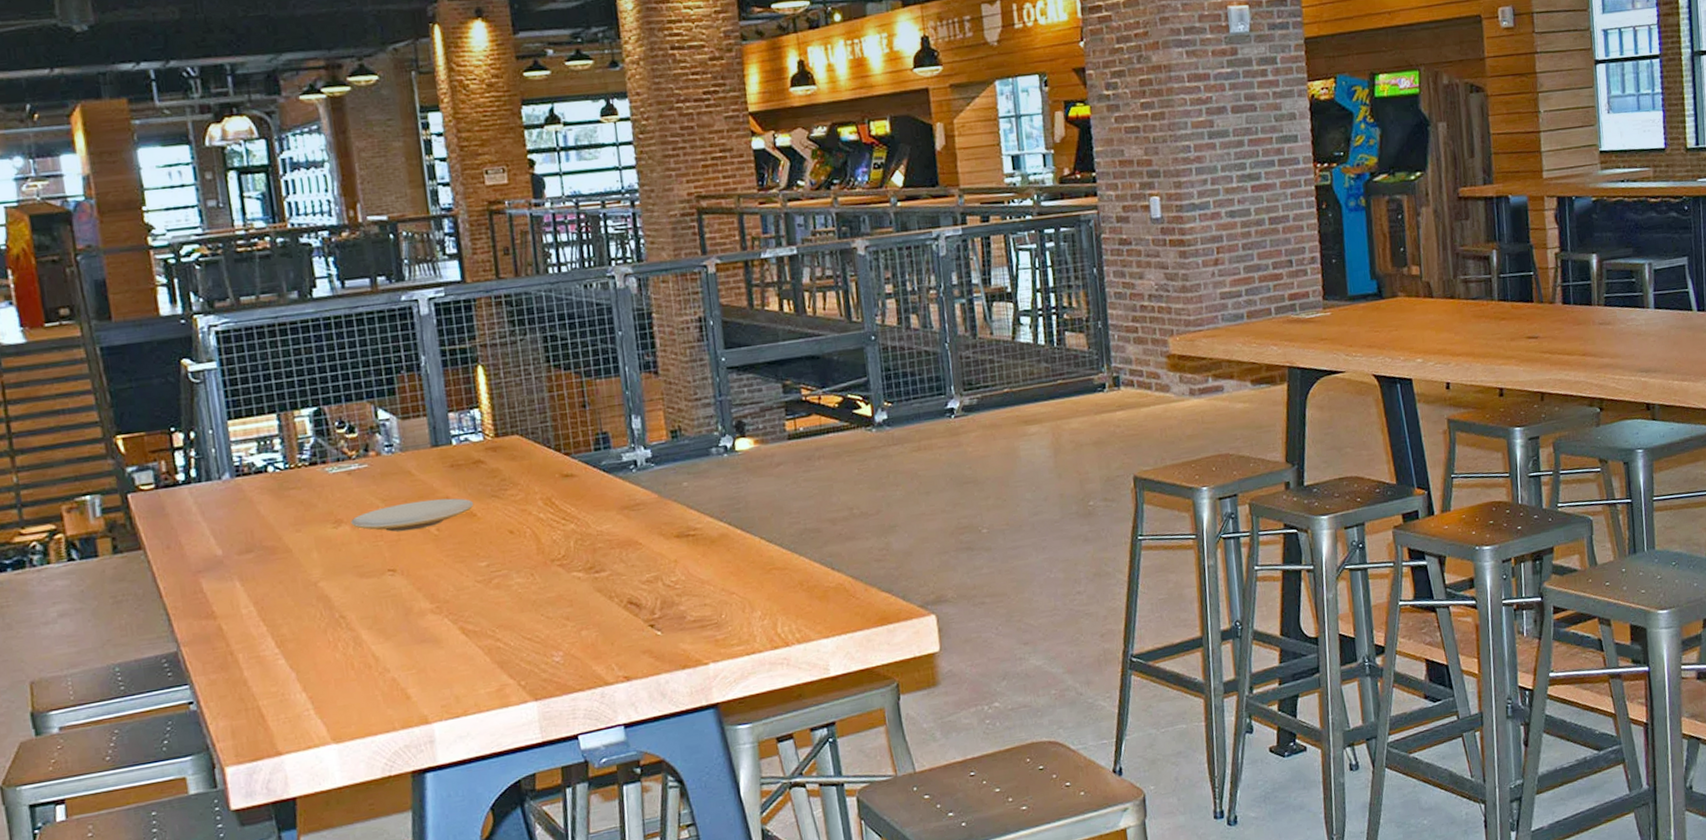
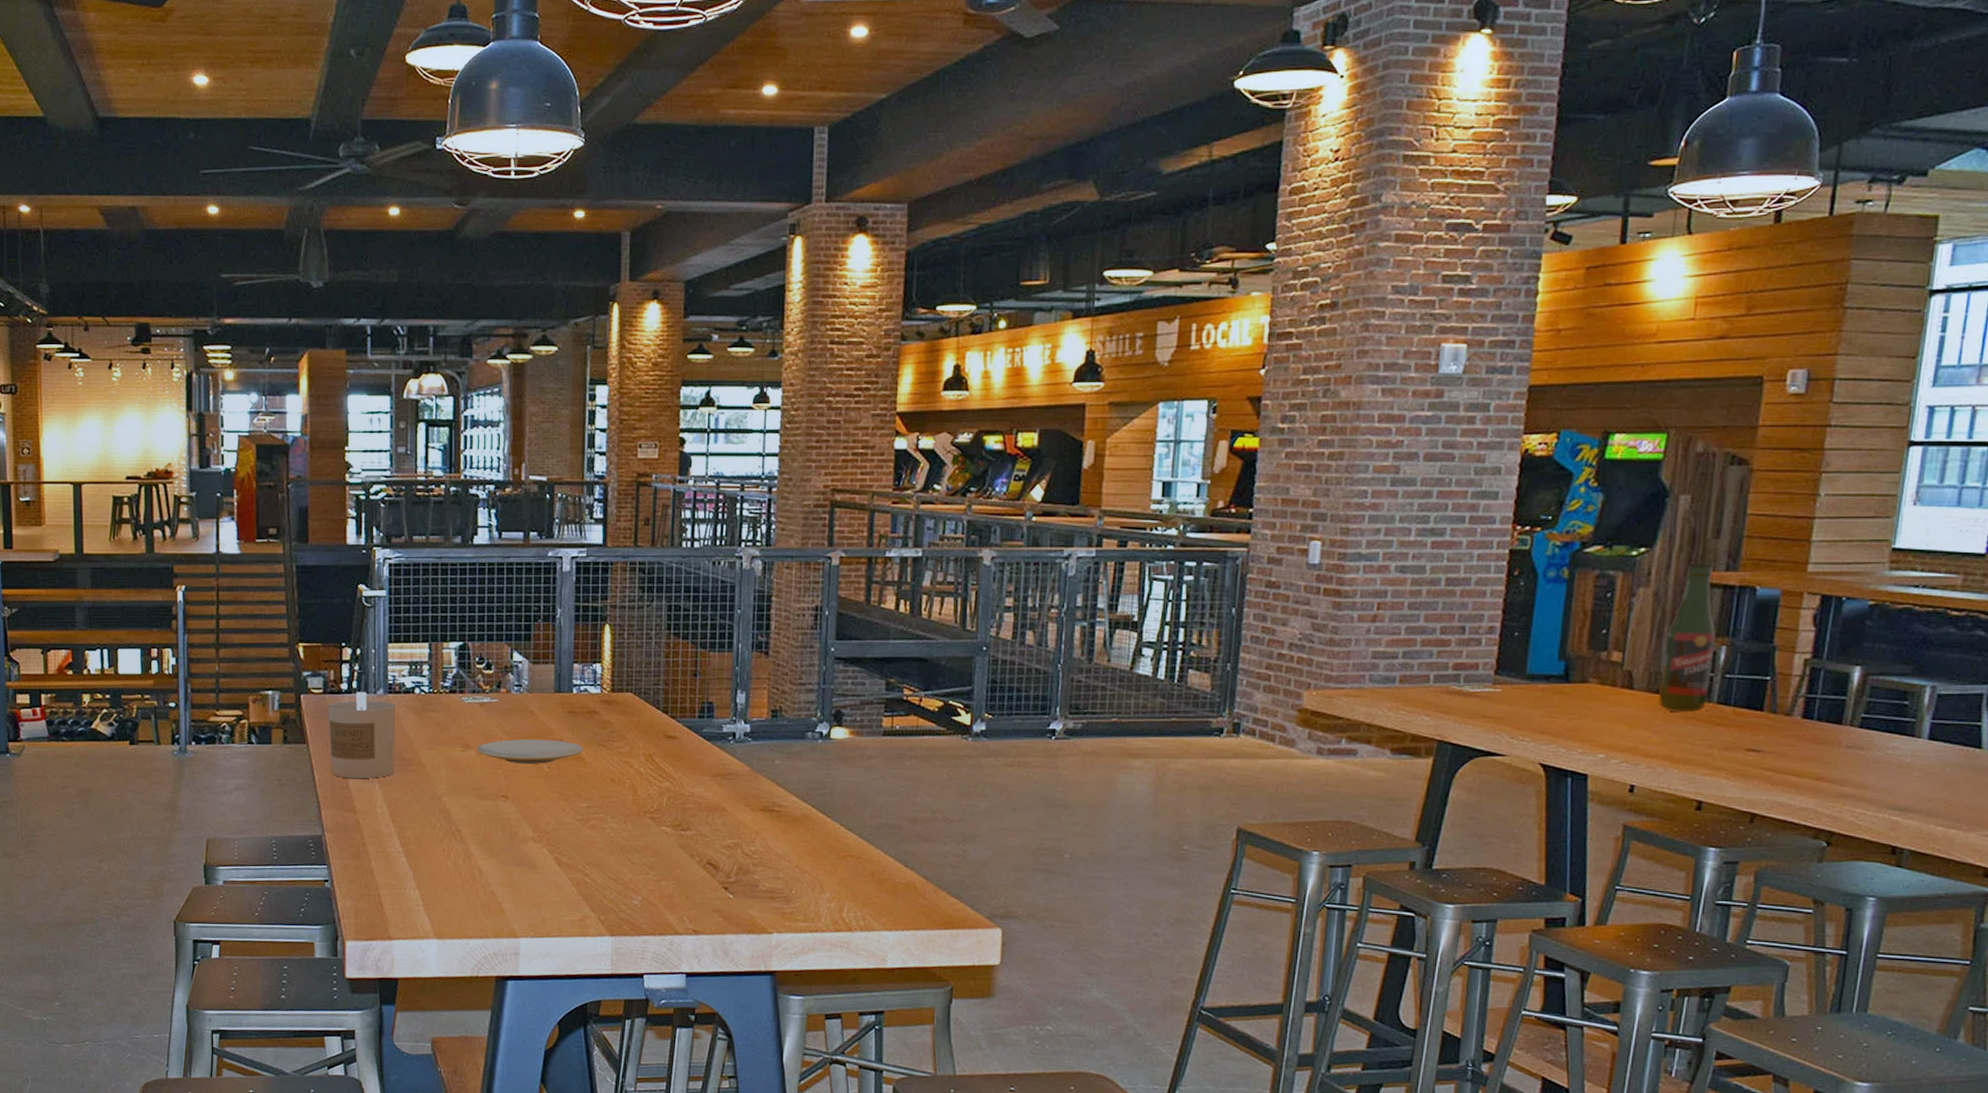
candle: none [163,479,256,582] -> present [327,691,396,779]
beer bottle: none [1449,180,1490,314] -> present [1659,564,1716,713]

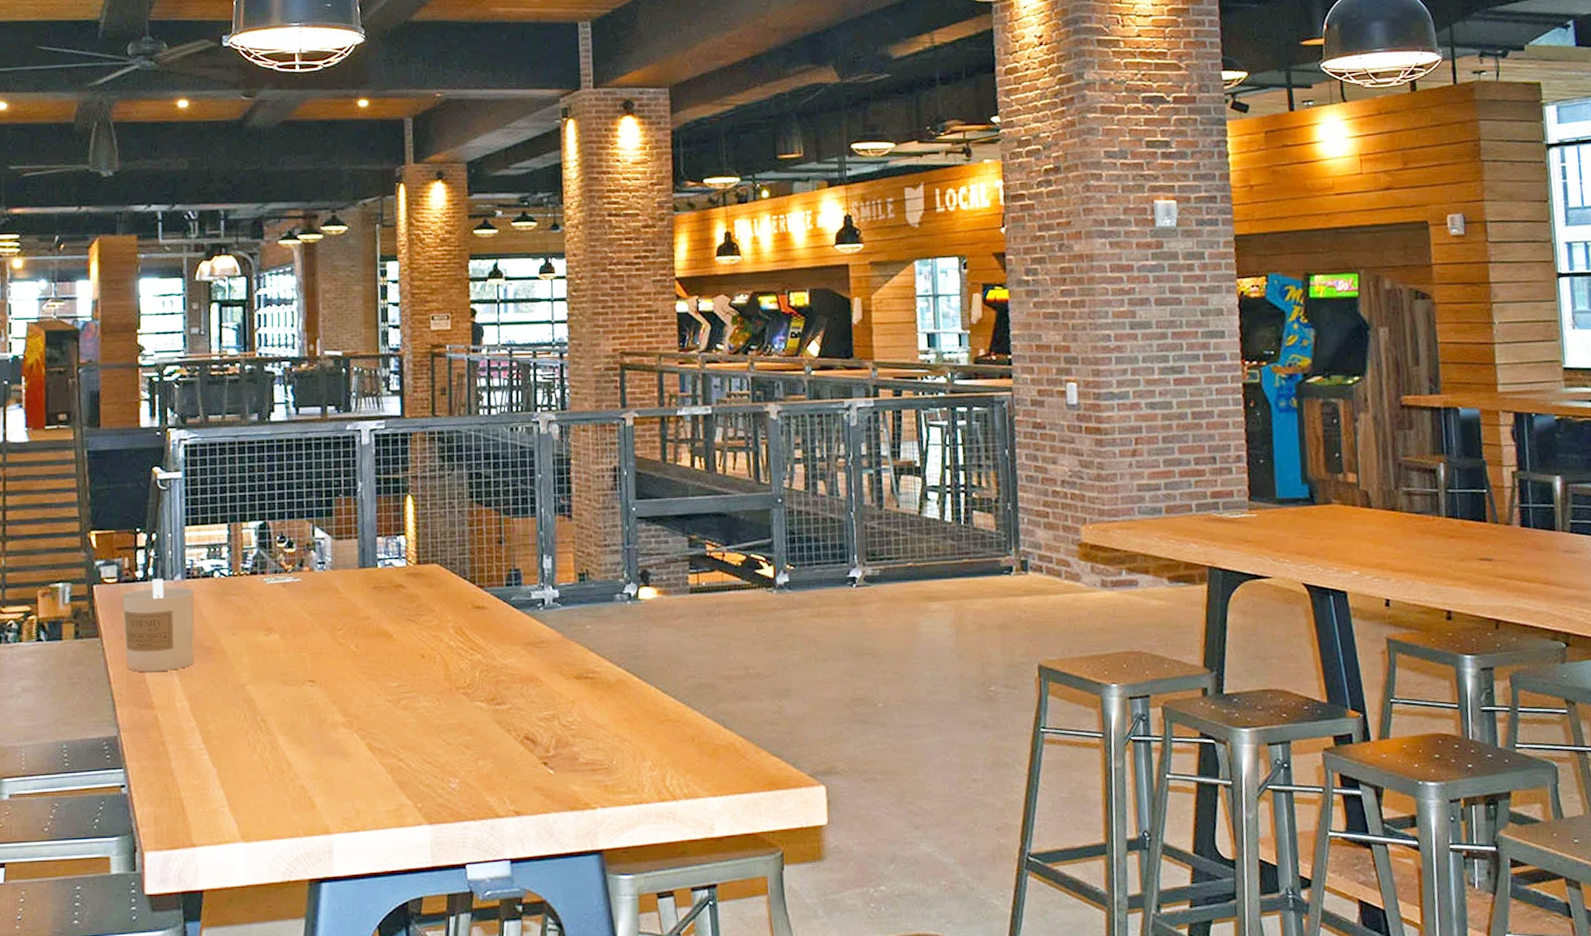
plate: present [477,739,584,764] -> none [281,617,392,645]
beer bottle: present [1659,564,1716,713] -> none [1391,389,1437,528]

